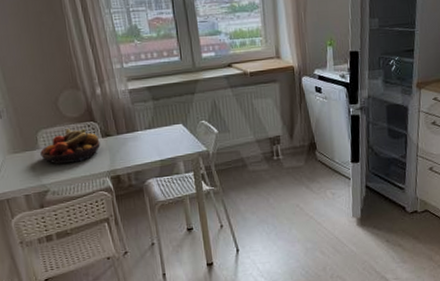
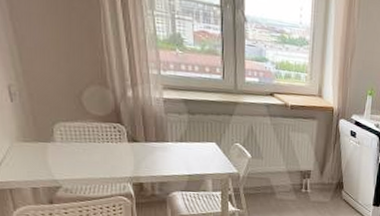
fruit bowl: present [40,129,100,164] -> none [55,126,125,163]

